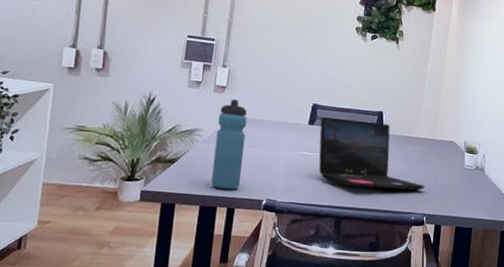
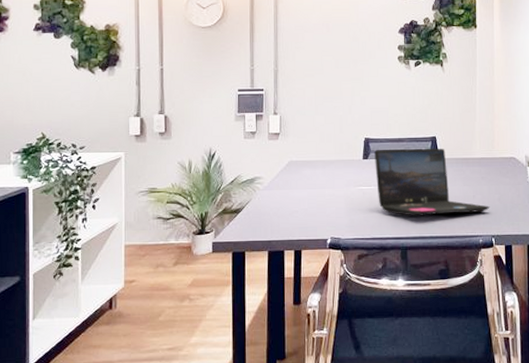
water bottle: present [211,99,247,189] -> none [275,143,304,232]

